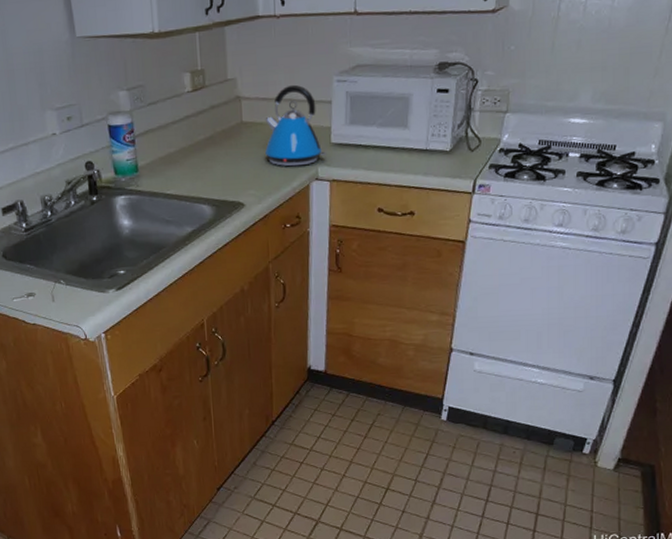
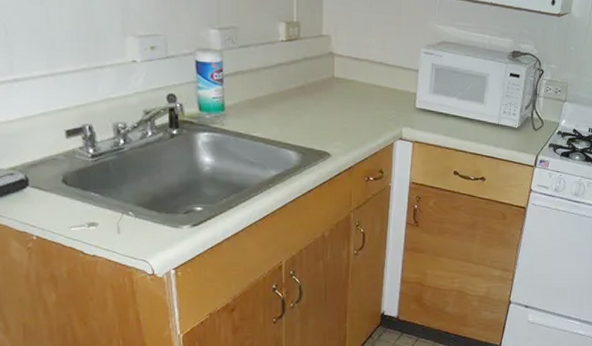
kettle: present [264,84,326,167] -> none [353,49,410,125]

